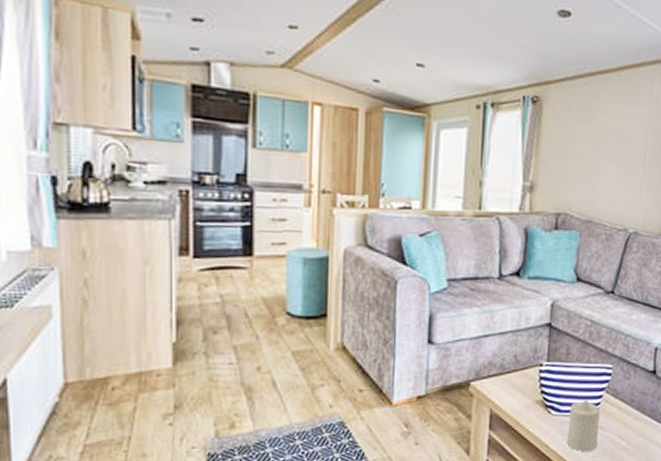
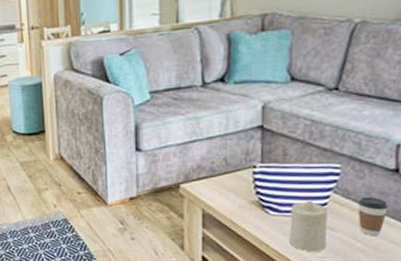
coffee cup: none [623,396,647,435] -> present [357,197,389,237]

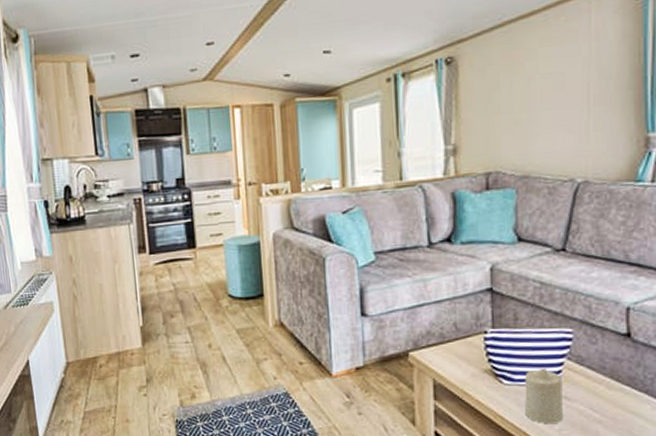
coffee cup: present [357,197,389,237] -> none [592,363,623,406]

